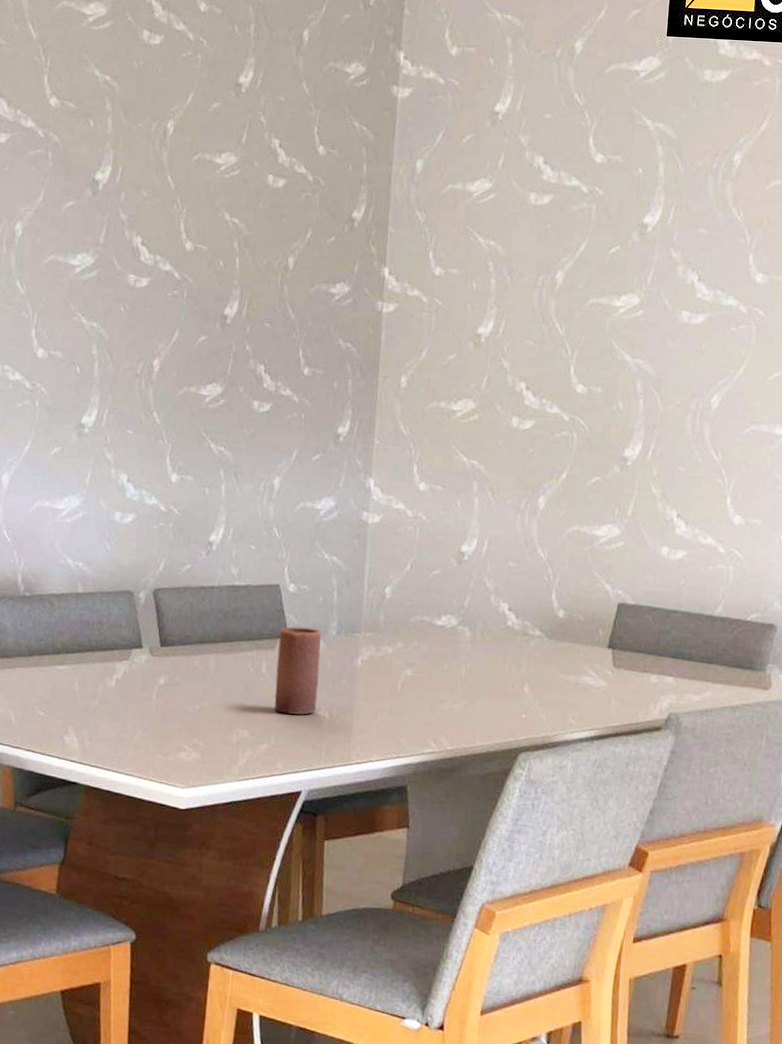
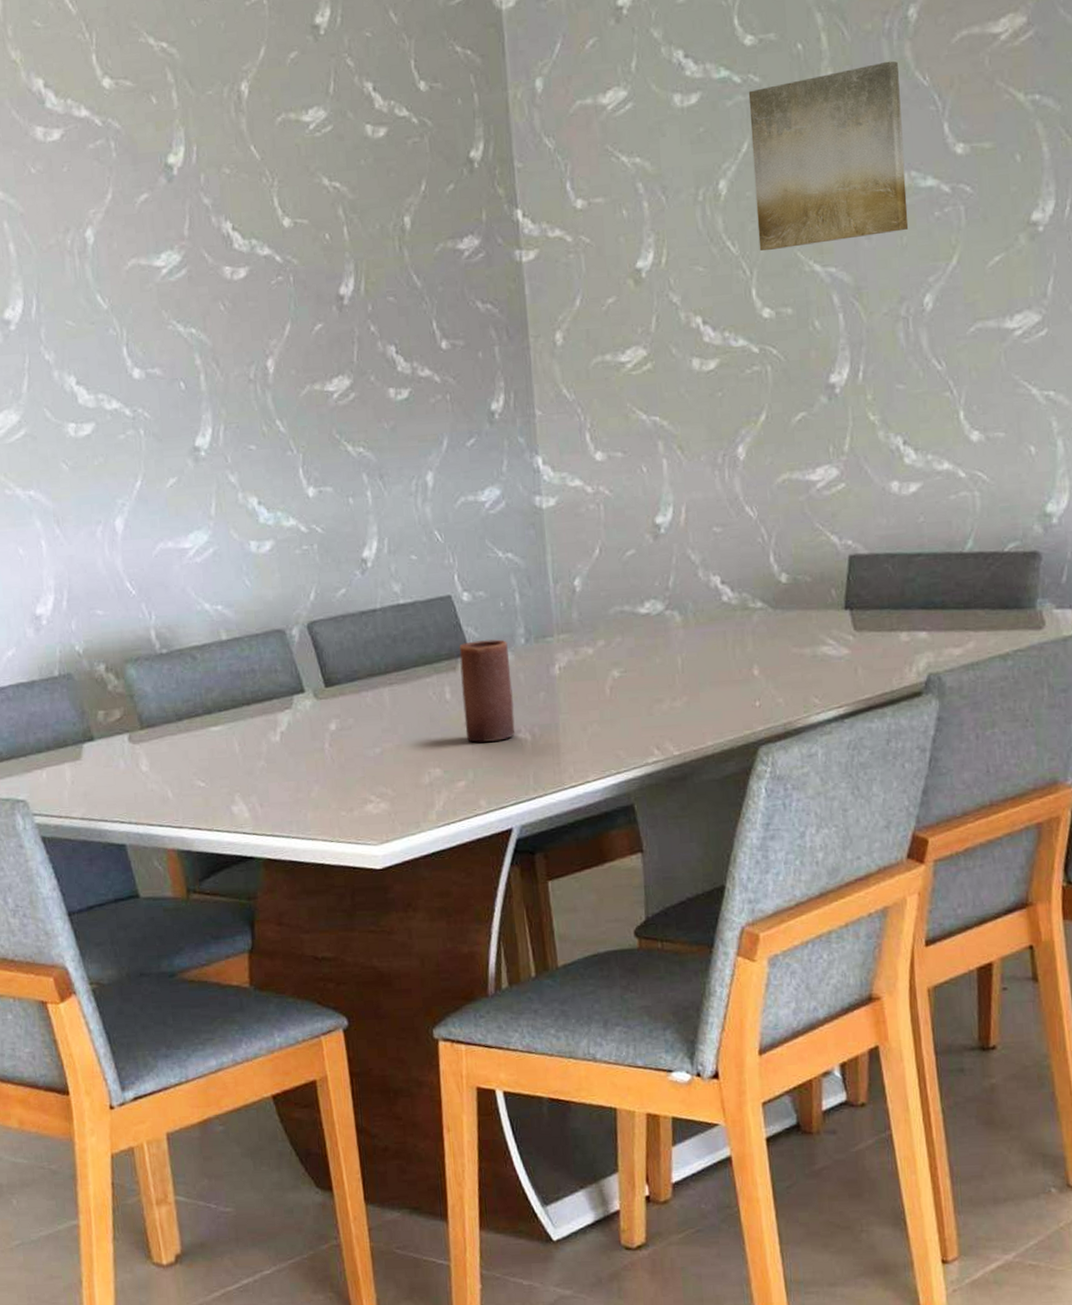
wall art: none [582,195,719,339] -> present [748,61,909,251]

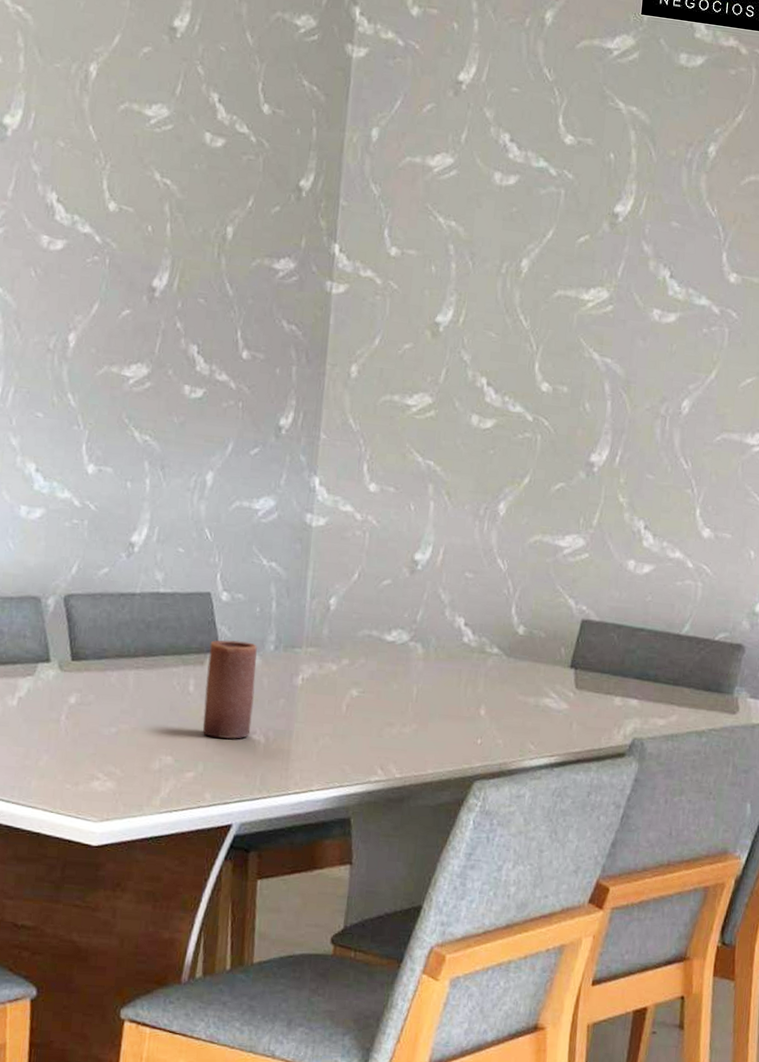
wall art: present [748,61,909,251] -> none [548,184,693,339]

